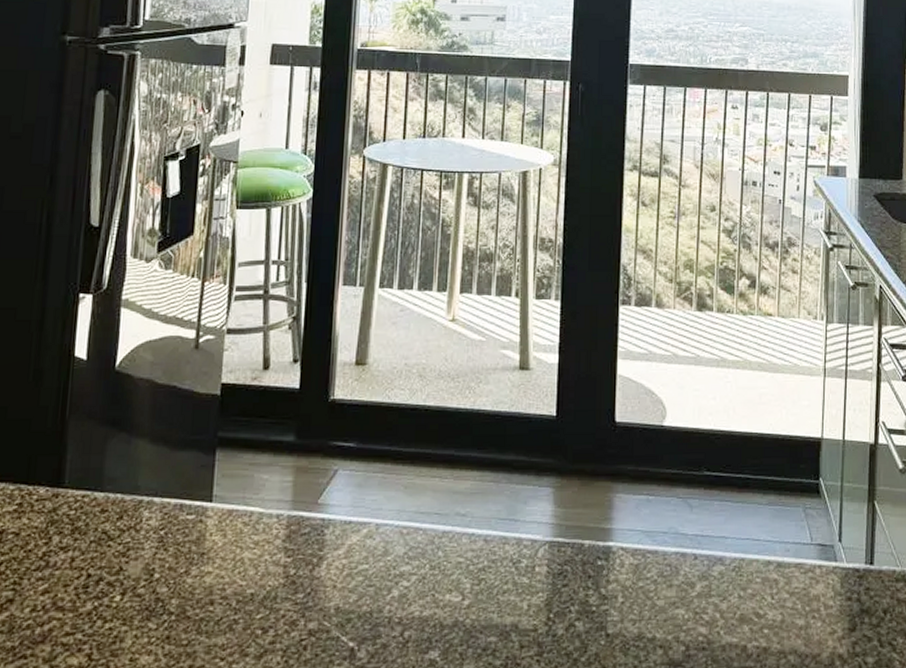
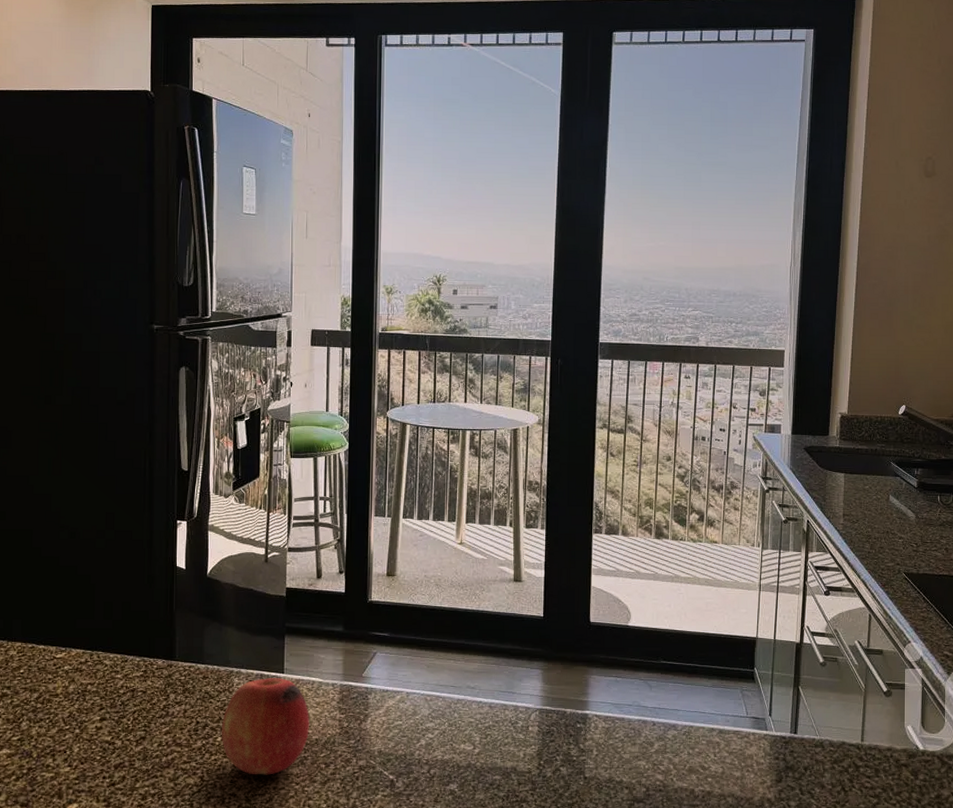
fruit: none [121,509,244,649] -> present [222,678,310,775]

